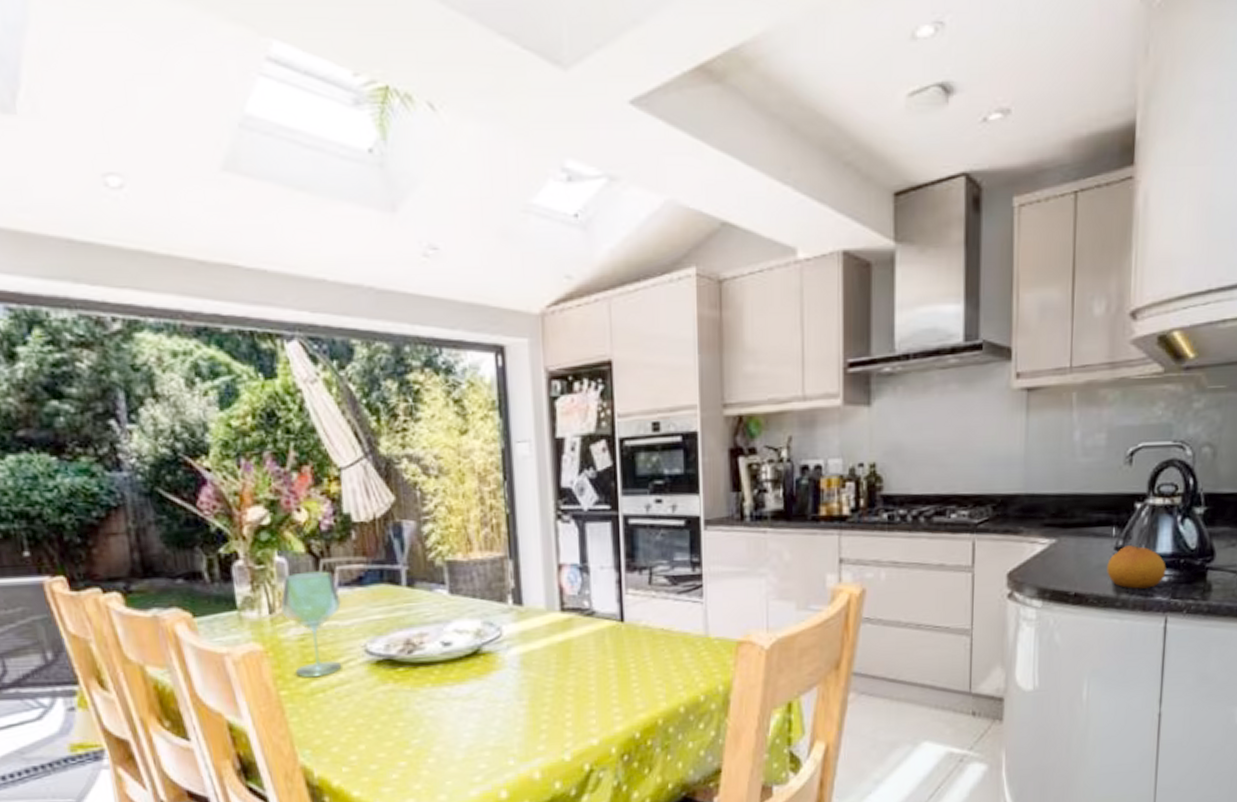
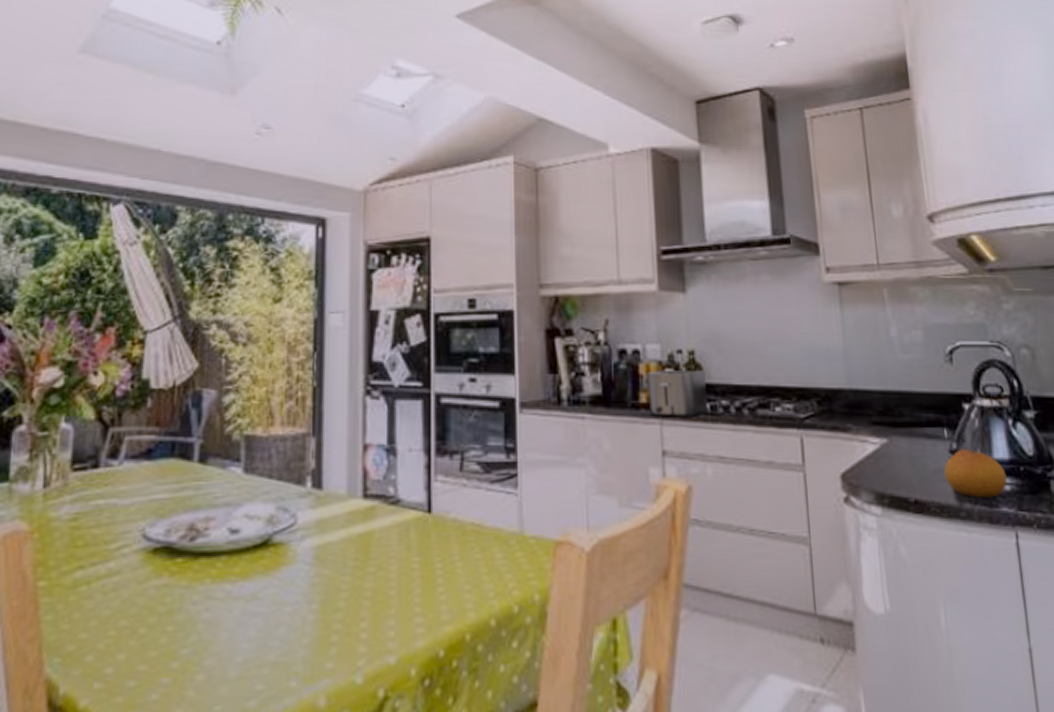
wine glass: present [281,571,342,678] -> none [57,441,125,566]
toaster: none [828,482,886,528] -> present [647,371,709,418]

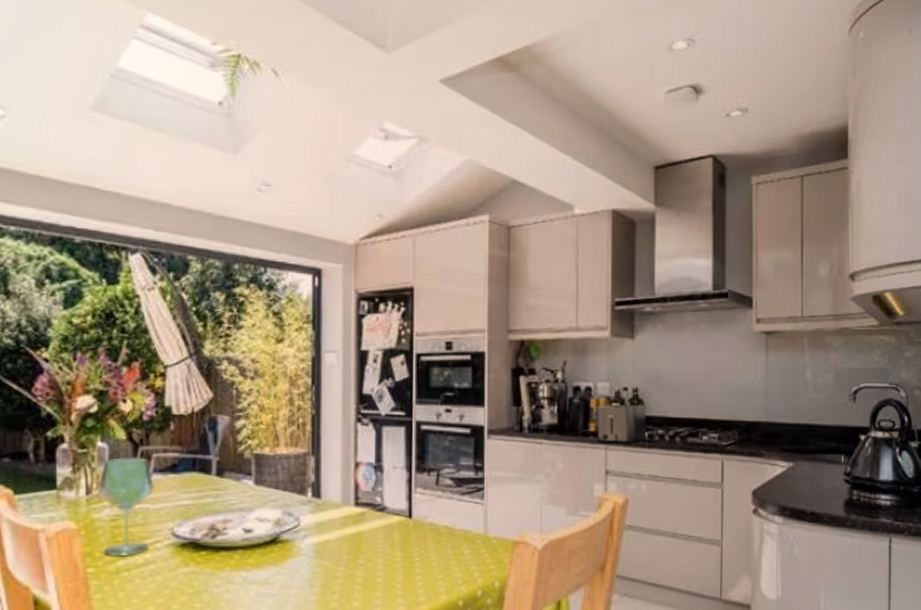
wine glass: none [57,441,125,566] -> present [98,457,154,557]
fruit: present [944,449,1008,498] -> none [838,472,889,511]

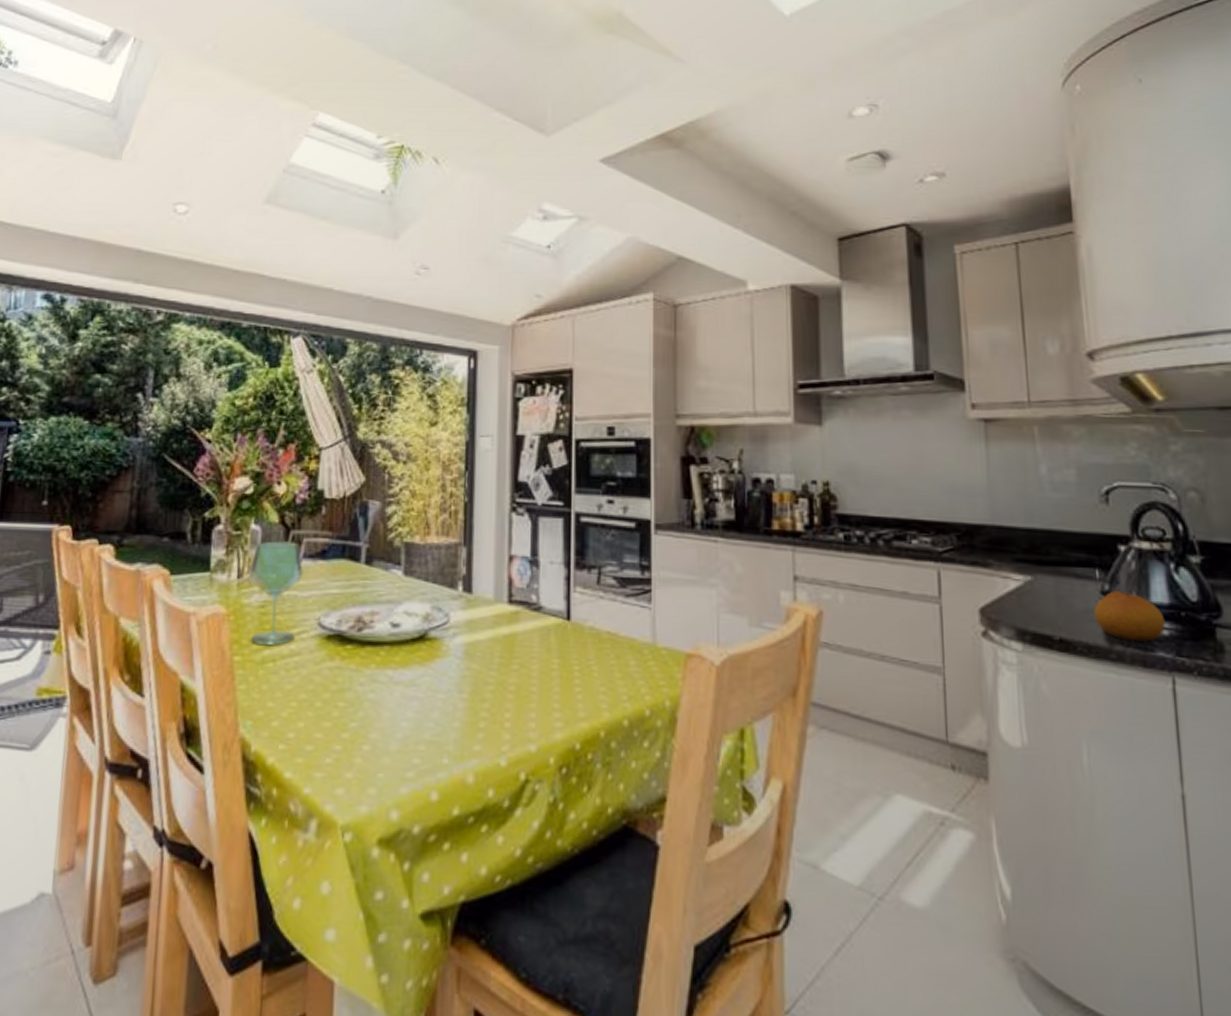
toaster: present [596,405,647,445] -> none [780,500,842,547]
fruit: none [838,472,889,511] -> present [1094,591,1166,642]

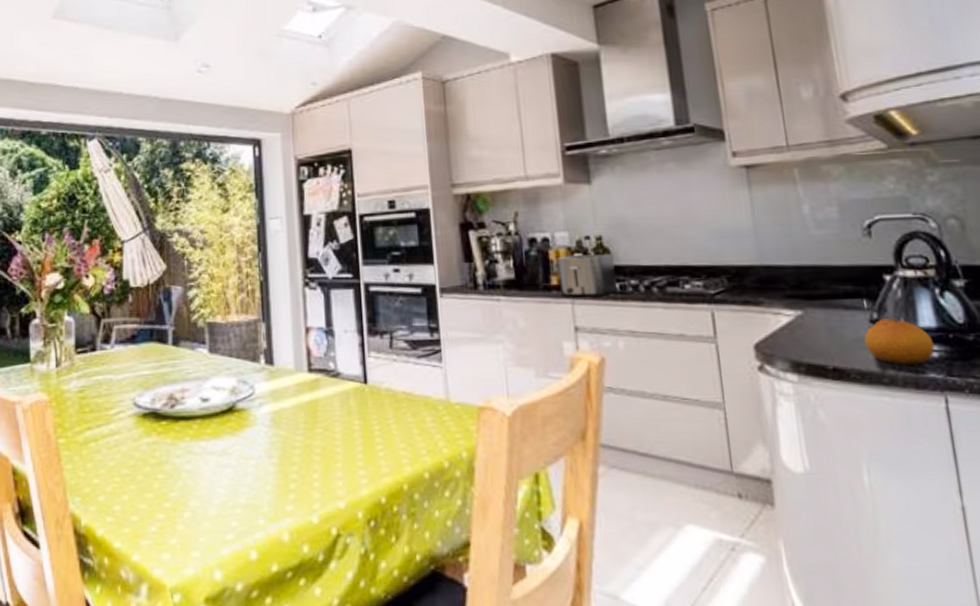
wine glass: present [249,541,303,646] -> none [66,329,116,427]
toaster: none [780,500,842,547] -> present [557,254,618,298]

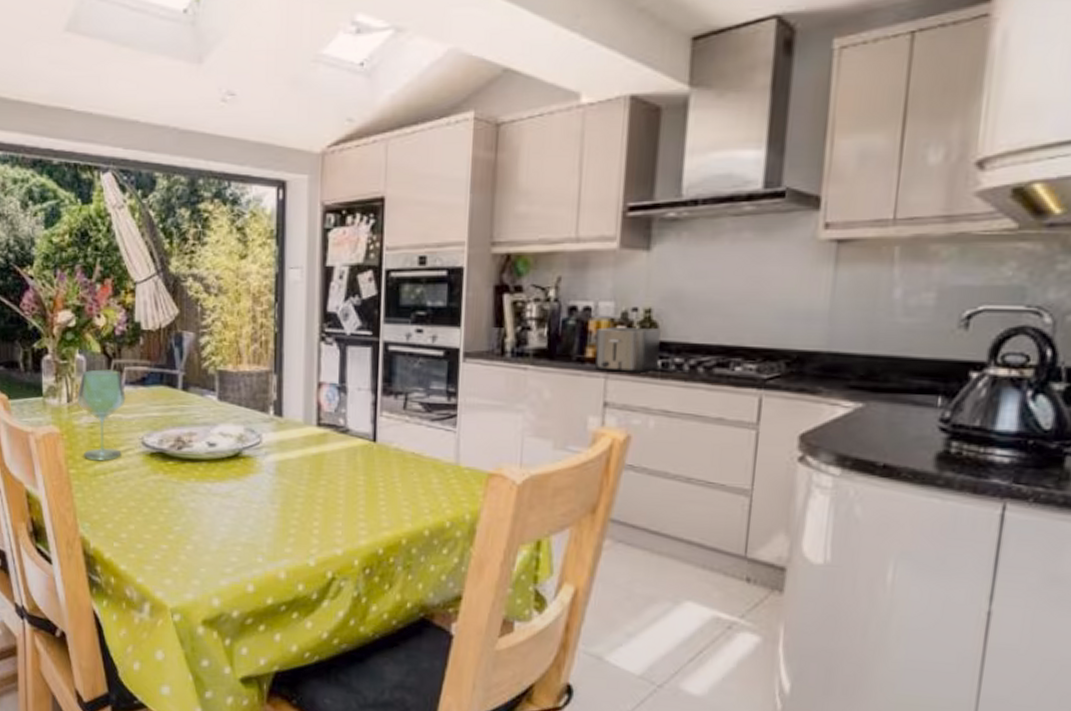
wine glass: none [66,329,116,427] -> present [77,369,126,461]
fruit: present [864,318,935,365] -> none [927,418,1008,469]

